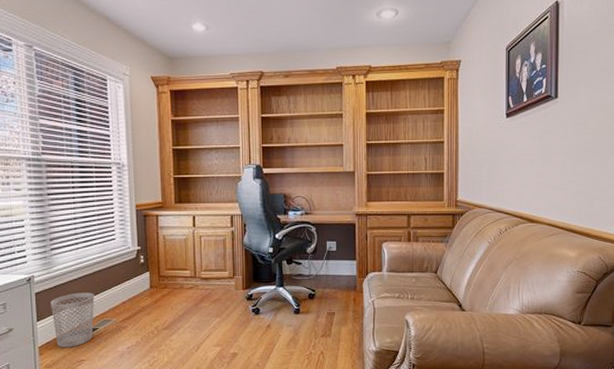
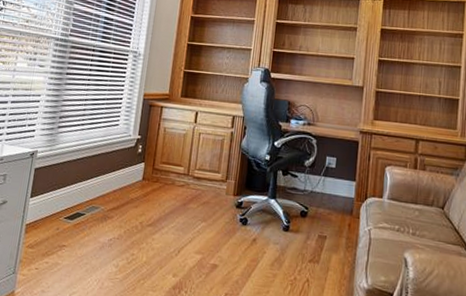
wastebasket: present [51,292,95,348] -> none [43,173,89,230]

